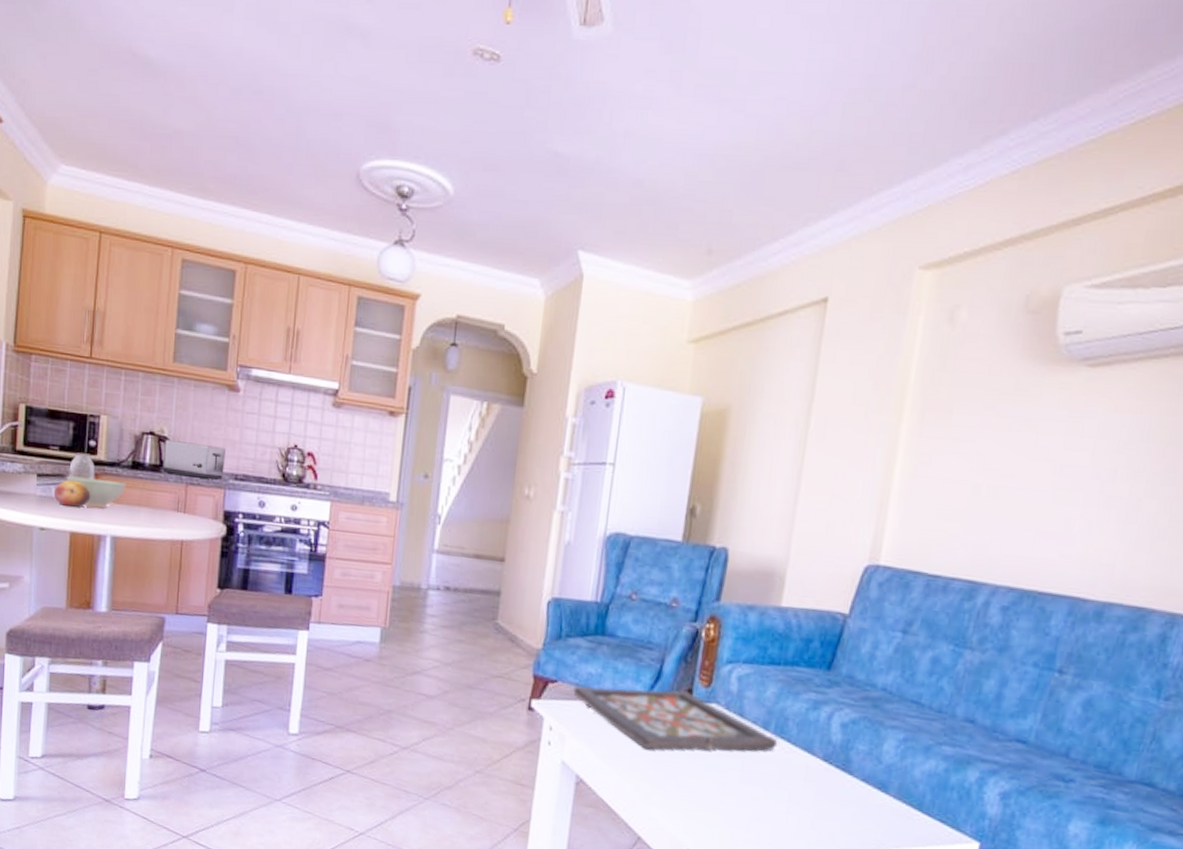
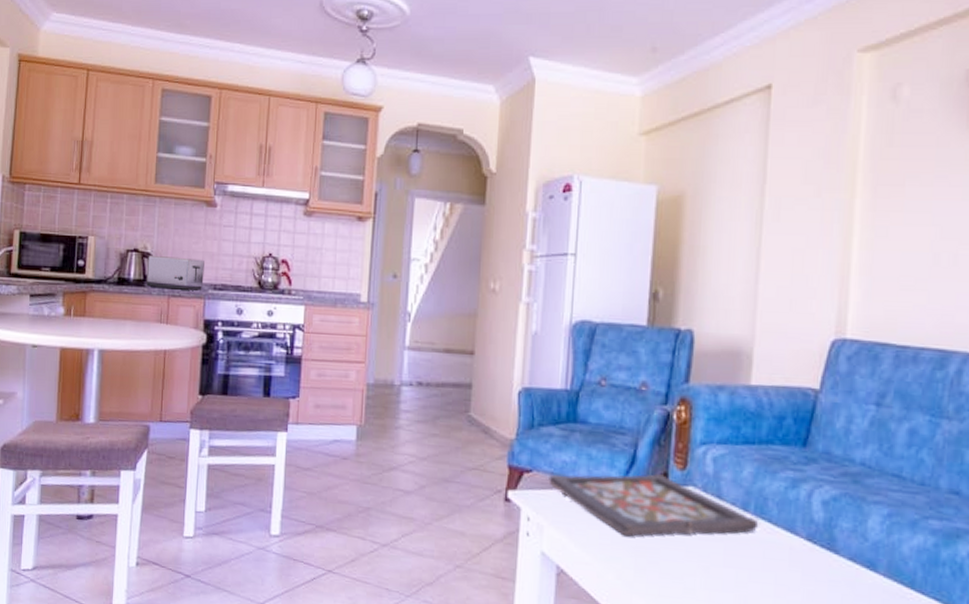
fruit: present [53,480,91,508] -> none [45,298,80,325]
bowl: present [66,475,127,509] -> none [57,294,113,324]
vase: present [68,452,95,480] -> none [58,272,84,297]

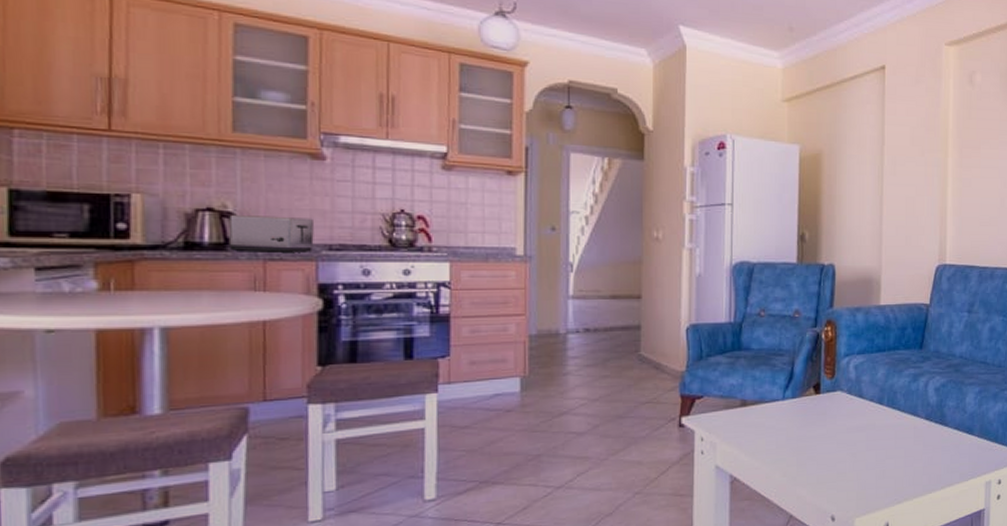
decorative tray: present [549,473,759,537] -> none [719,384,891,440]

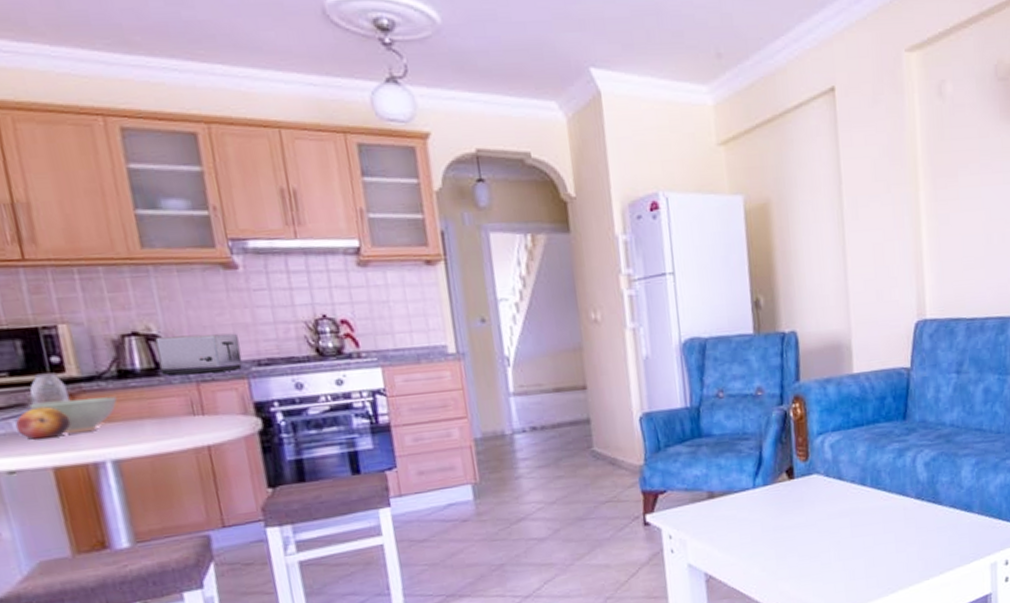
fruit: none [64,270,125,302] -> present [14,406,72,441]
bowl: none [84,265,179,298] -> present [29,396,118,434]
vase: none [85,238,130,267] -> present [29,372,71,405]

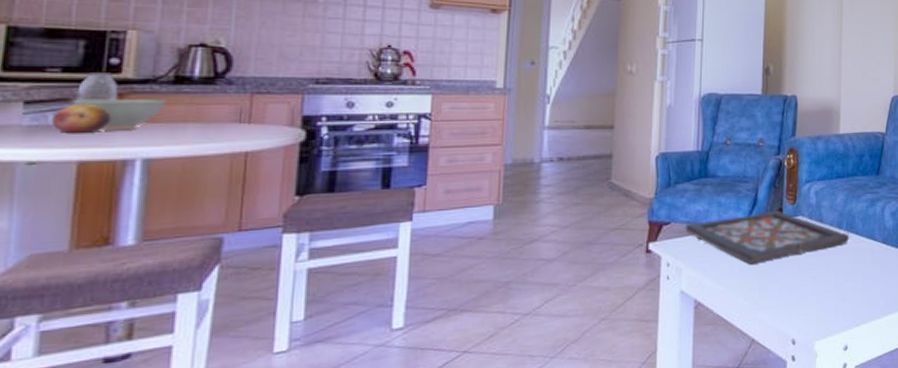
toaster: present [155,333,243,375] -> none [218,49,303,86]
decorative tray: none [683,468,877,532] -> present [685,209,850,264]

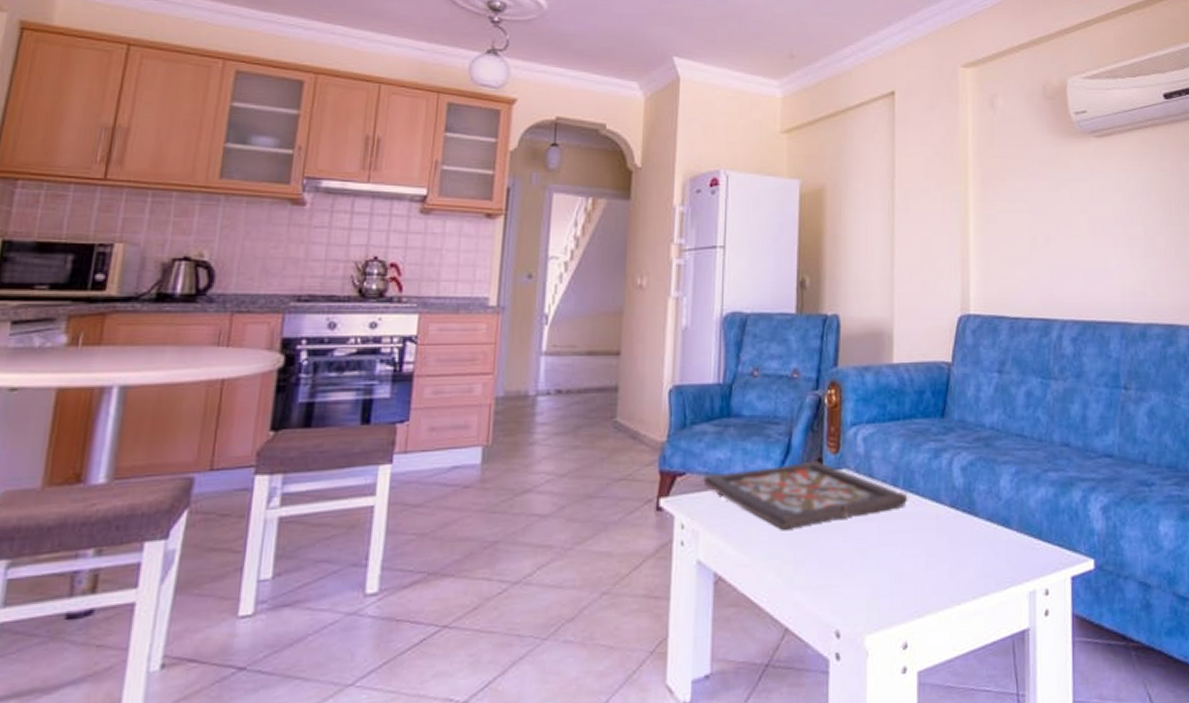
fruit: present [51,103,112,134] -> none [35,323,93,358]
bowl: present [72,98,167,131] -> none [57,318,147,354]
vase: present [75,73,119,100] -> none [59,290,102,320]

